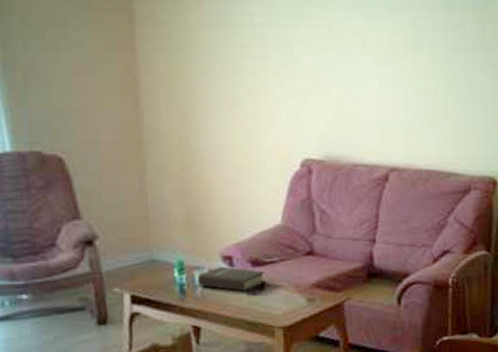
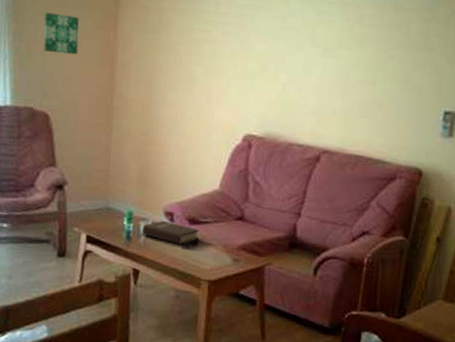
wall art: none [41,36,90,84] -> present [44,12,79,55]

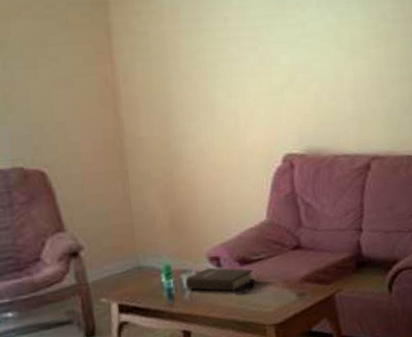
wall art: present [44,12,79,55] -> none [20,54,70,100]

